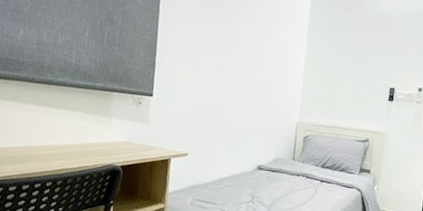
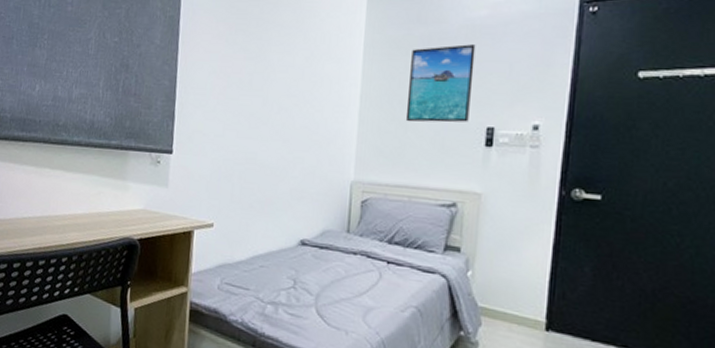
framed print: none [336,28,385,84] -> present [405,44,476,123]

